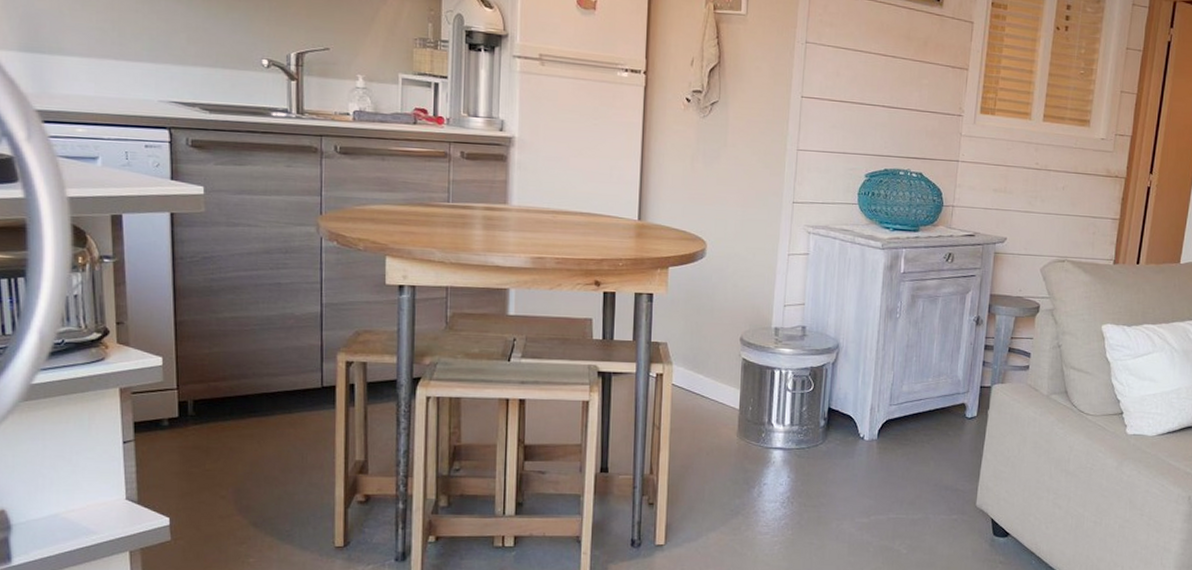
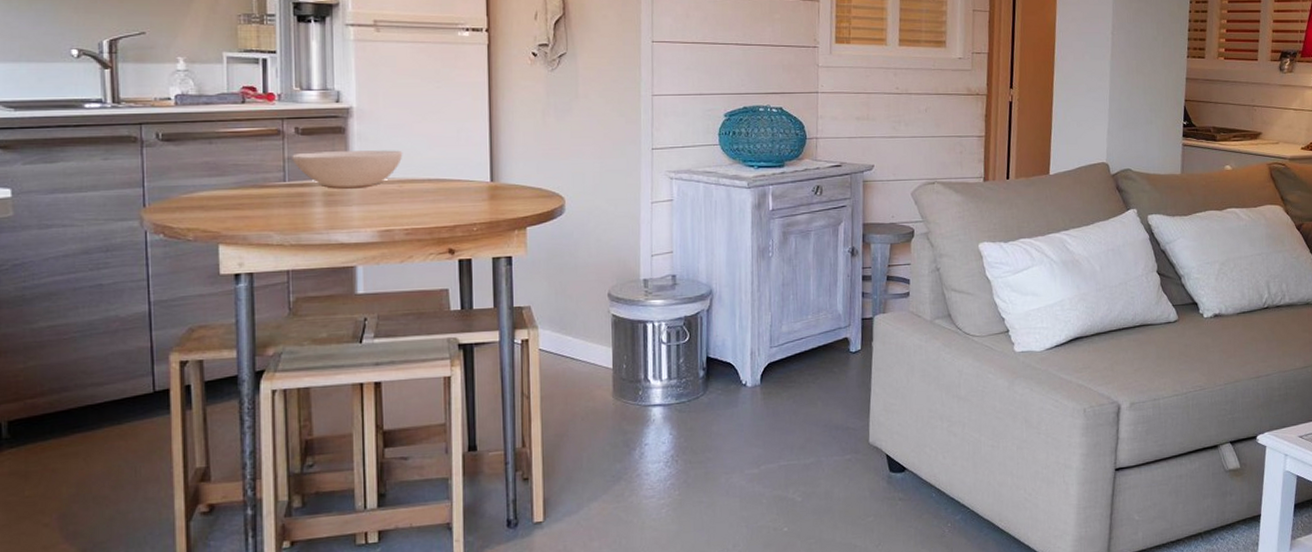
bowl: none [456,176,559,216] -> present [292,150,403,190]

